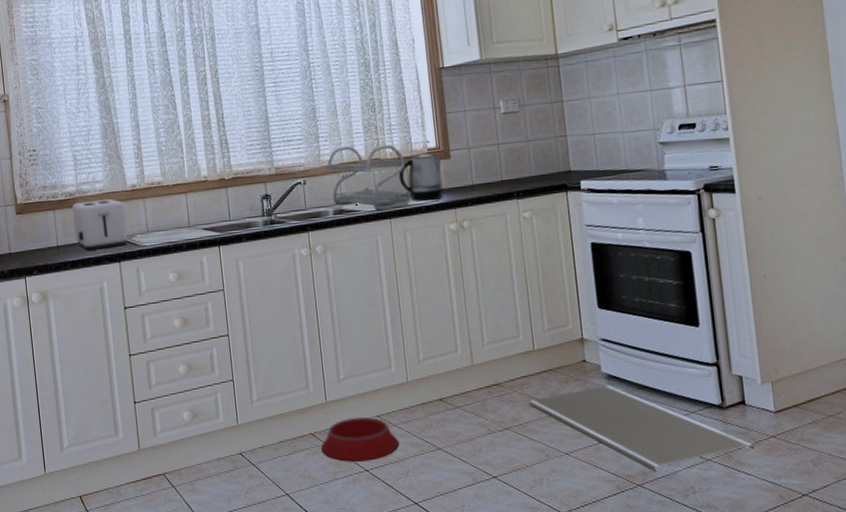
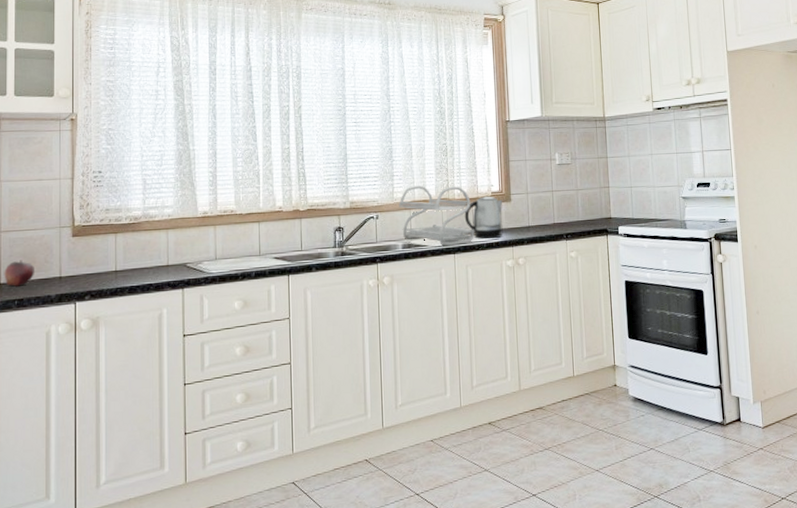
toaster: present [72,198,128,251] -> none [137,224,194,276]
pet bowl: present [321,417,399,462] -> none [375,442,450,487]
door mat: present [529,386,755,471] -> none [567,407,747,483]

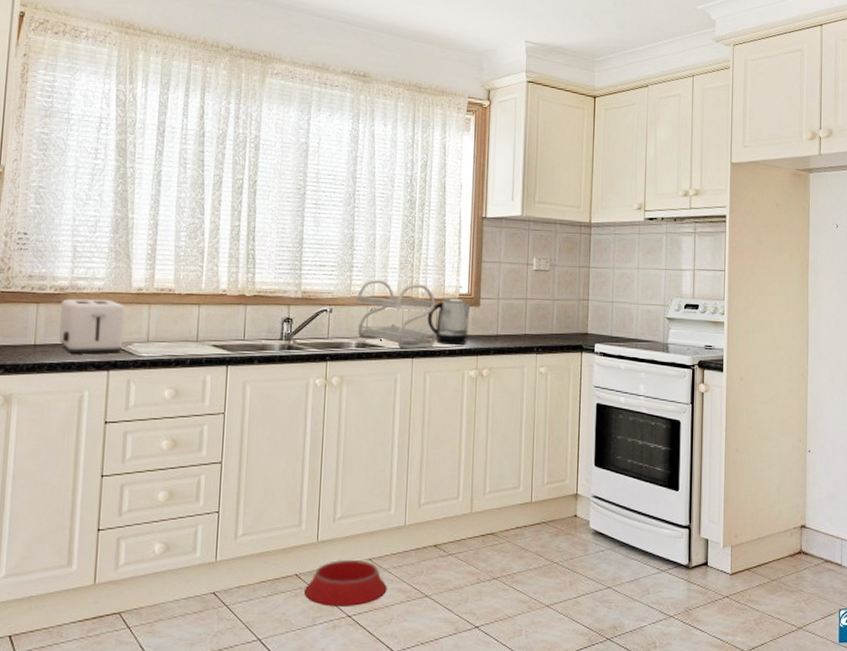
toaster: none [137,224,194,276] -> present [59,299,126,354]
pet bowl: none [375,442,450,487] -> present [305,560,387,606]

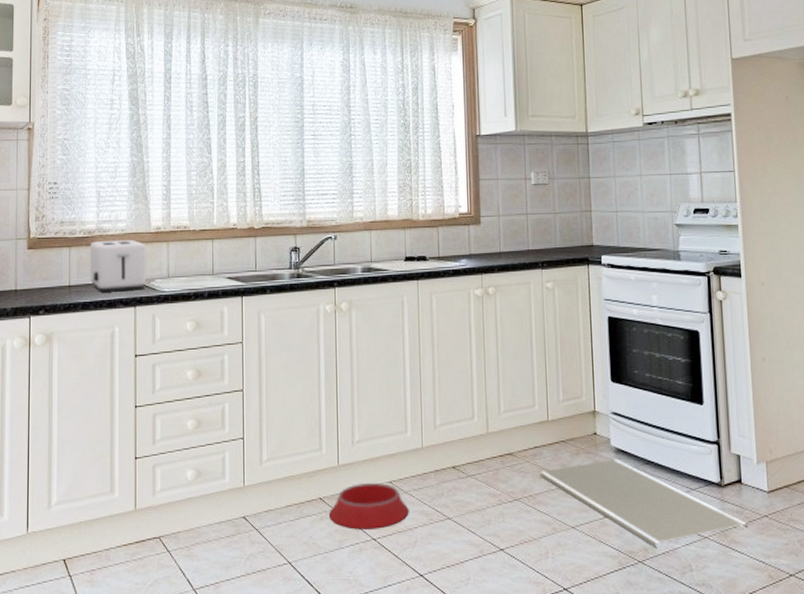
dish rack: present [356,280,437,349] -> none [358,204,440,271]
kettle: present [427,298,471,345] -> none [429,218,472,264]
door mat: none [520,541,711,625] -> present [540,460,748,547]

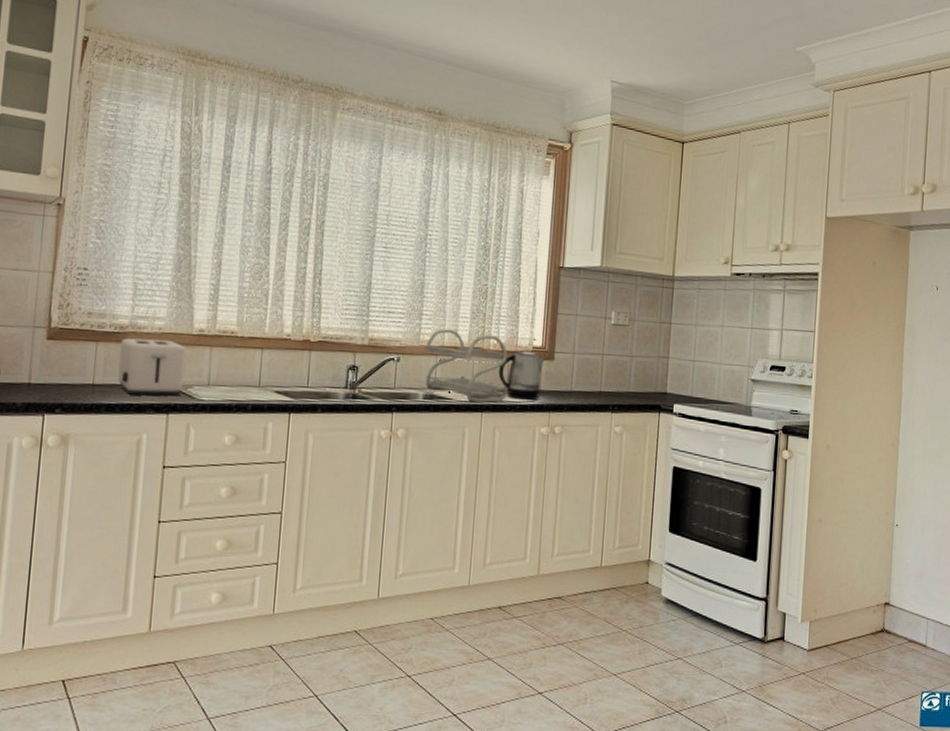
pet bowl: present [329,483,409,530] -> none [363,618,449,666]
dish rack: none [358,204,440,271] -> present [424,329,508,403]
kettle: none [429,218,472,264] -> present [498,351,545,400]
door mat: present [540,460,748,547] -> none [587,610,786,698]

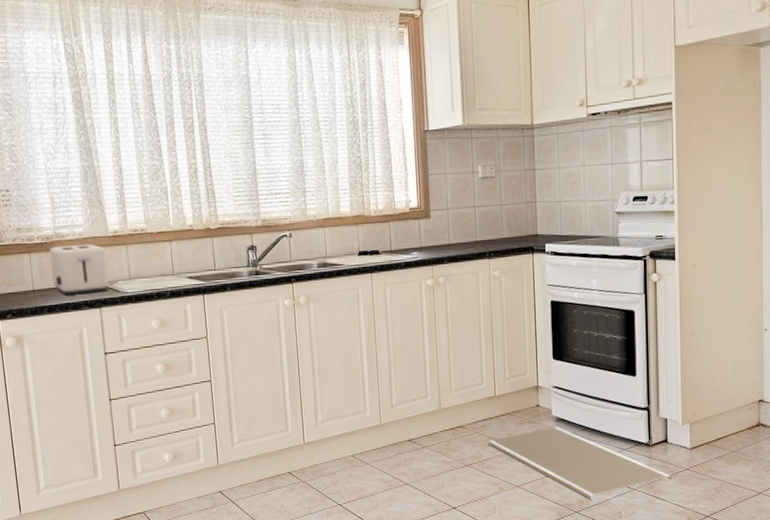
dish rack: present [424,329,508,403] -> none [312,202,392,265]
kettle: present [498,351,545,400] -> none [381,212,422,258]
door mat: none [587,610,786,698] -> present [488,427,672,500]

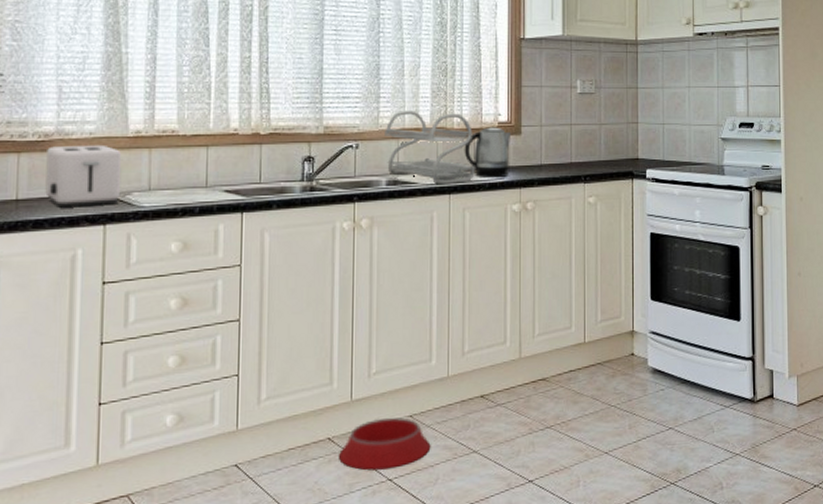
pet bowl: none [298,457,371,497] -> present [339,417,431,471]
dish rack: none [312,202,392,265] -> present [384,111,475,184]
kettle: none [381,212,422,258] -> present [464,127,512,177]
door mat: present [488,427,672,500] -> none [574,380,778,468]

